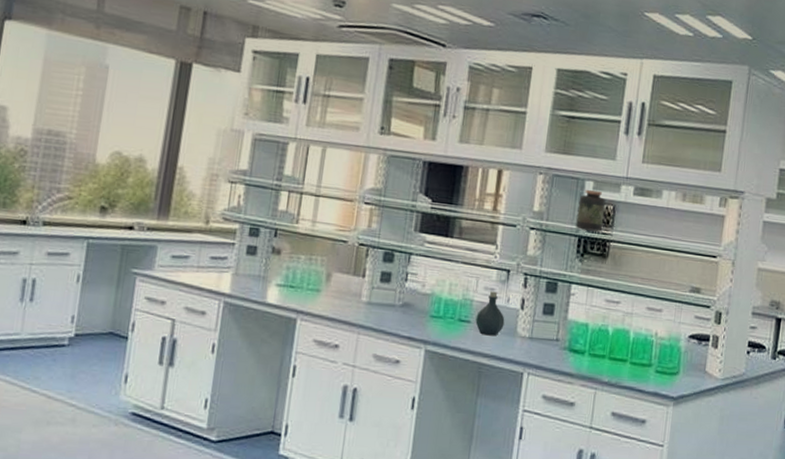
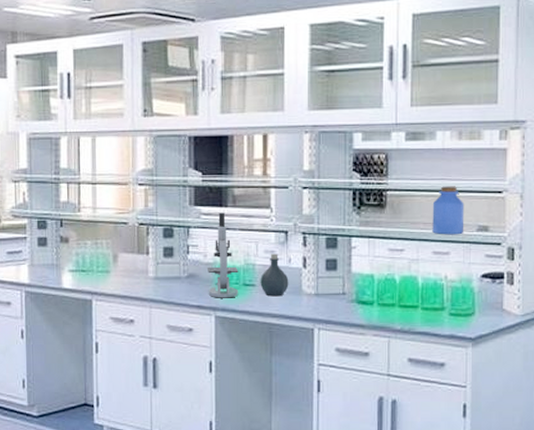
microscope: none [421,242,456,333] -> present [206,212,239,298]
jar: present [576,190,606,232] -> none [349,142,377,182]
jar: none [648,244,681,294] -> present [432,186,465,235]

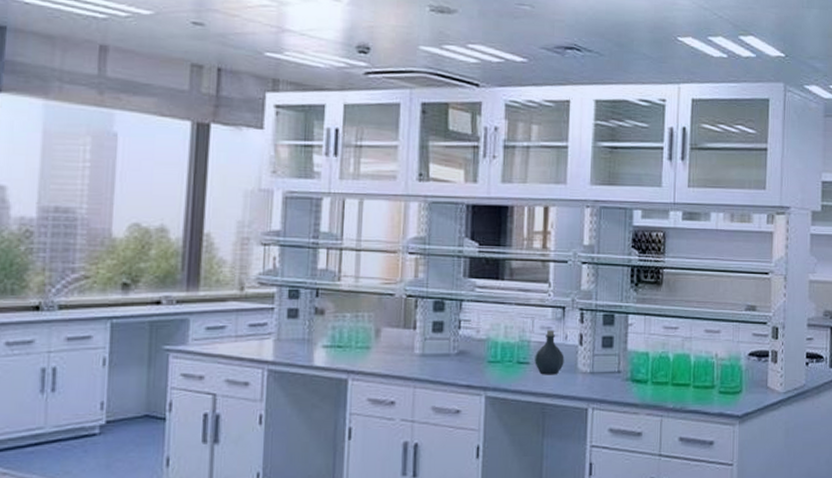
microscope: present [206,212,239,298] -> none [478,285,513,377]
jar: present [432,186,465,235] -> none [705,266,735,314]

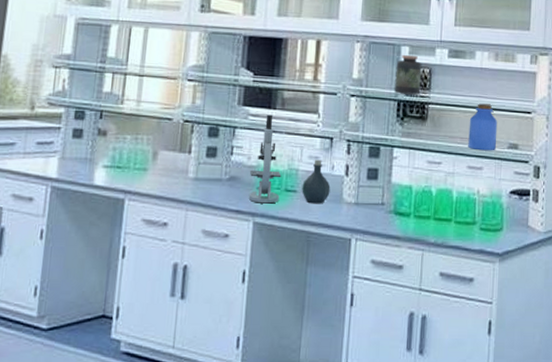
microscope: none [478,285,513,377] -> present [248,114,282,204]
jar: none [628,219,655,260] -> present [395,55,422,95]
jar: none [705,266,735,314] -> present [468,103,498,151]

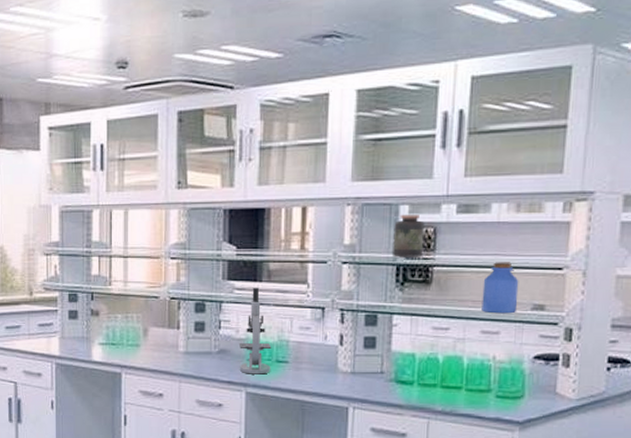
flask: present [302,159,331,204] -> none [293,330,324,374]

